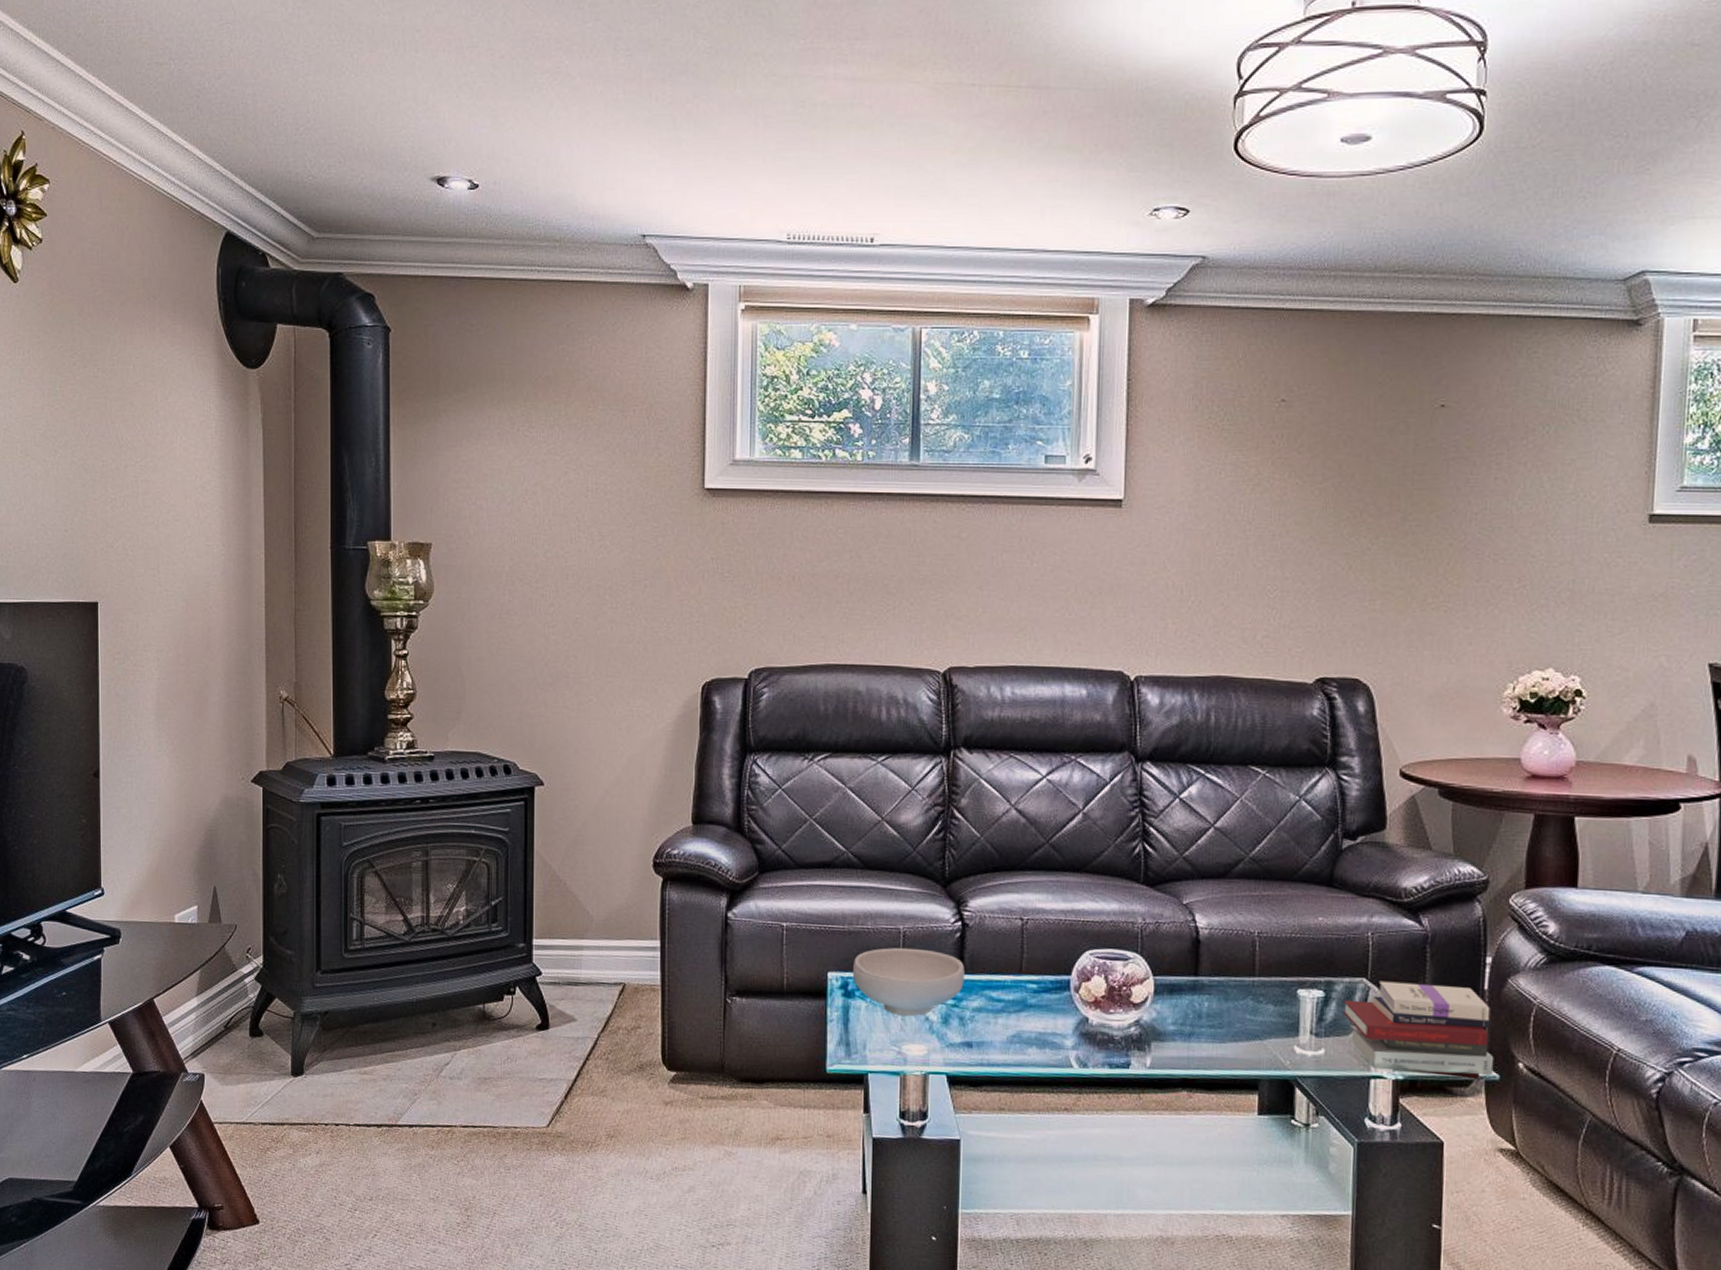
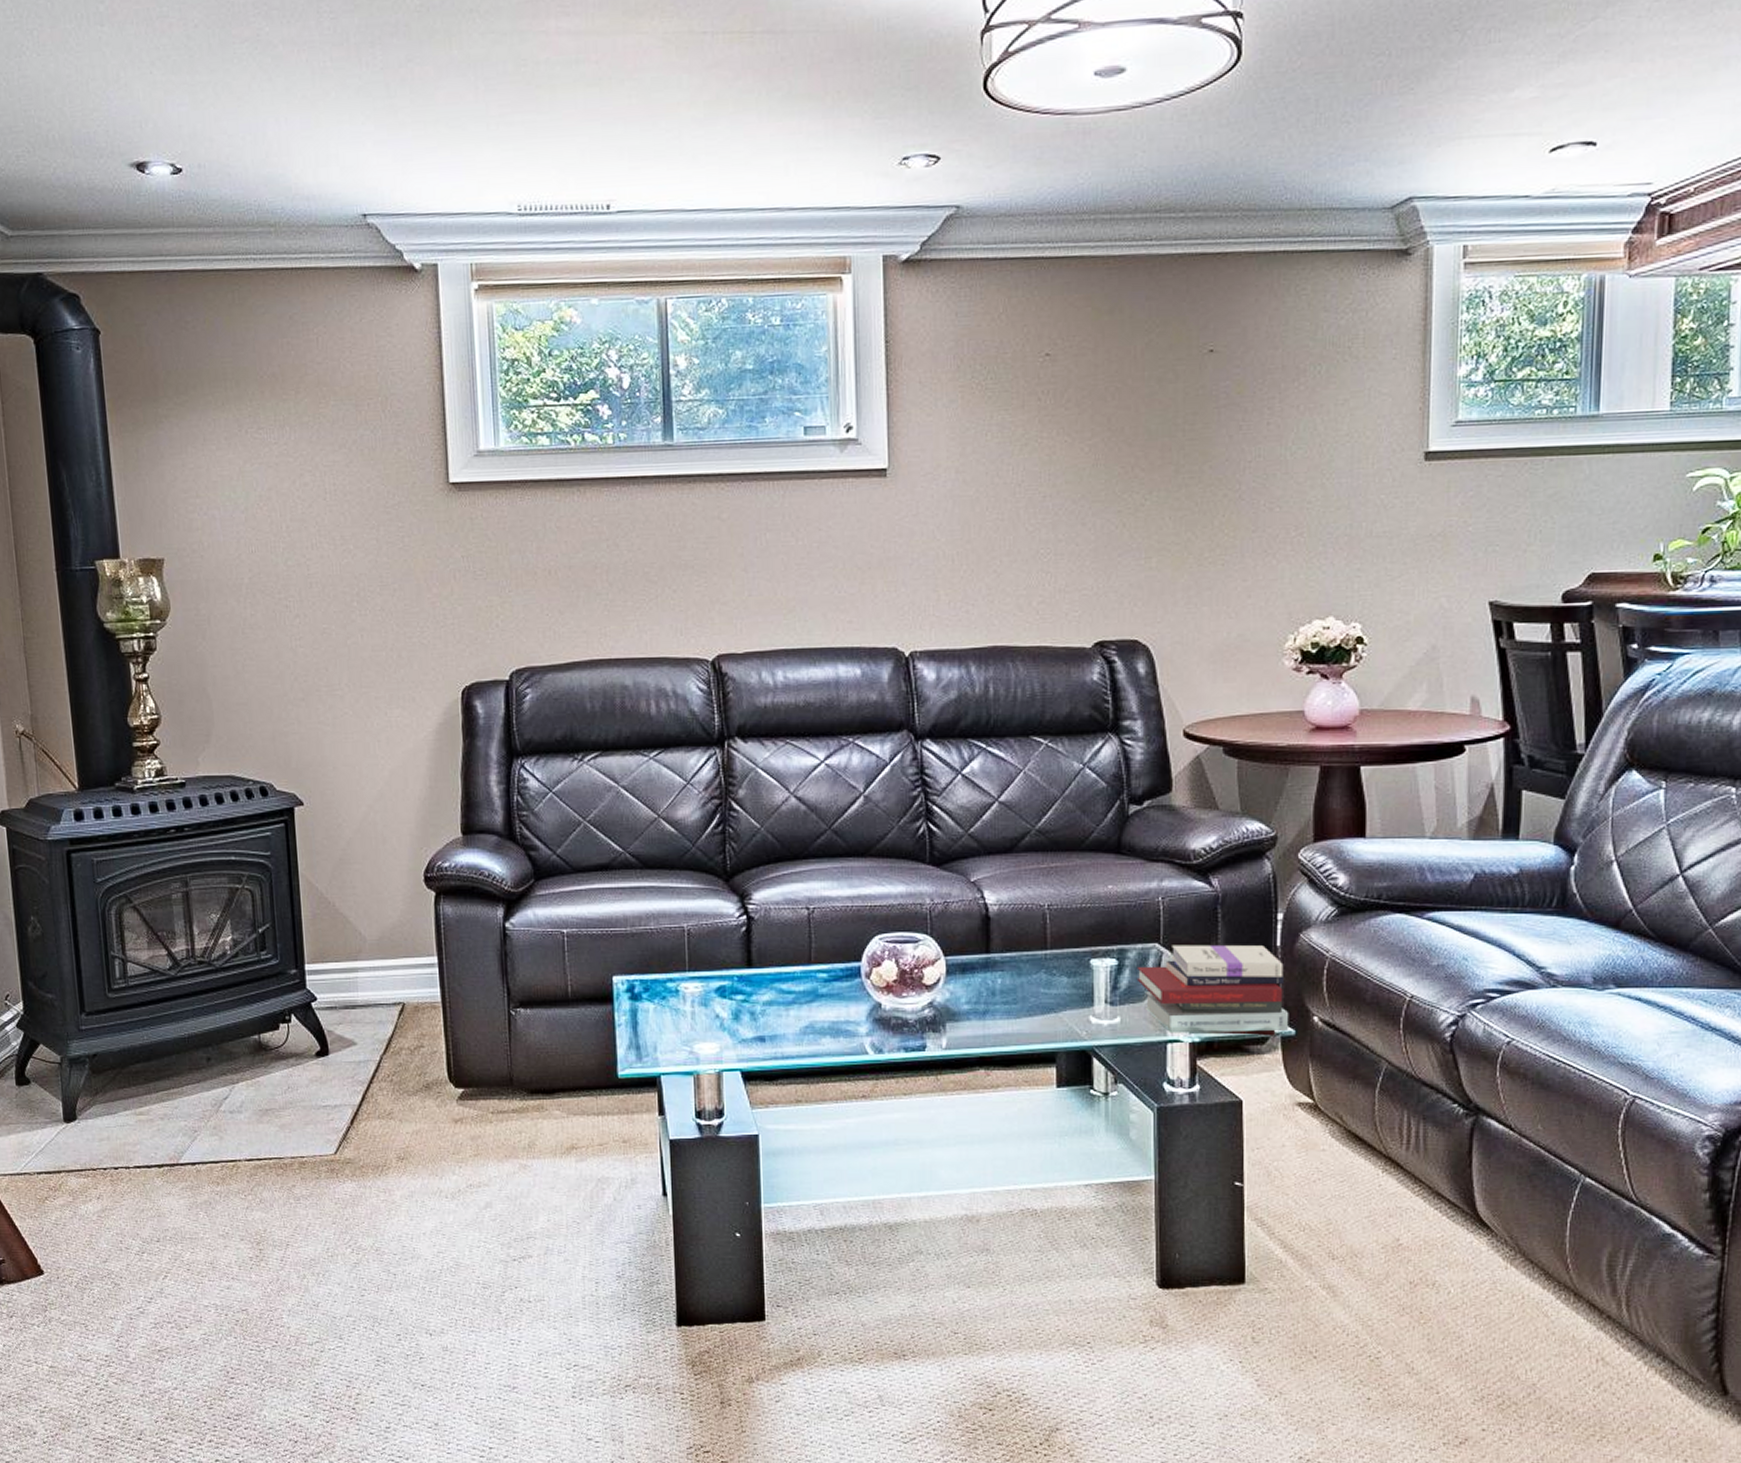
bowl: present [852,947,965,1016] -> none [637,945,753,1015]

